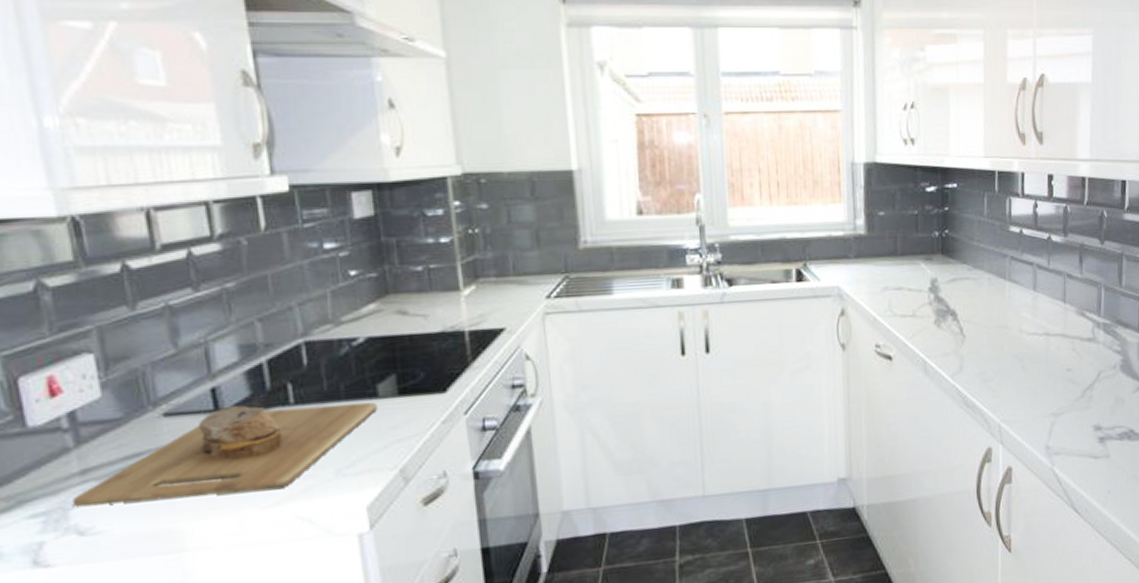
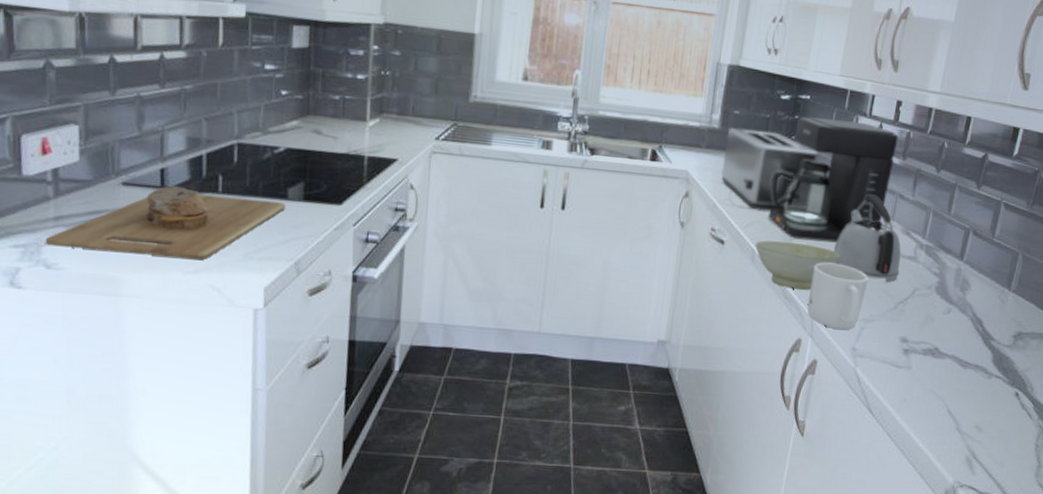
toaster: none [875,228,977,316] -> present [721,127,819,211]
bowl: none [926,343,1017,396] -> present [755,240,840,291]
coffee maker: none [931,204,1056,340] -> present [768,117,899,242]
mug: none [990,358,1051,430] -> present [807,262,869,330]
kettle: none [1008,279,1081,369] -> present [833,194,901,282]

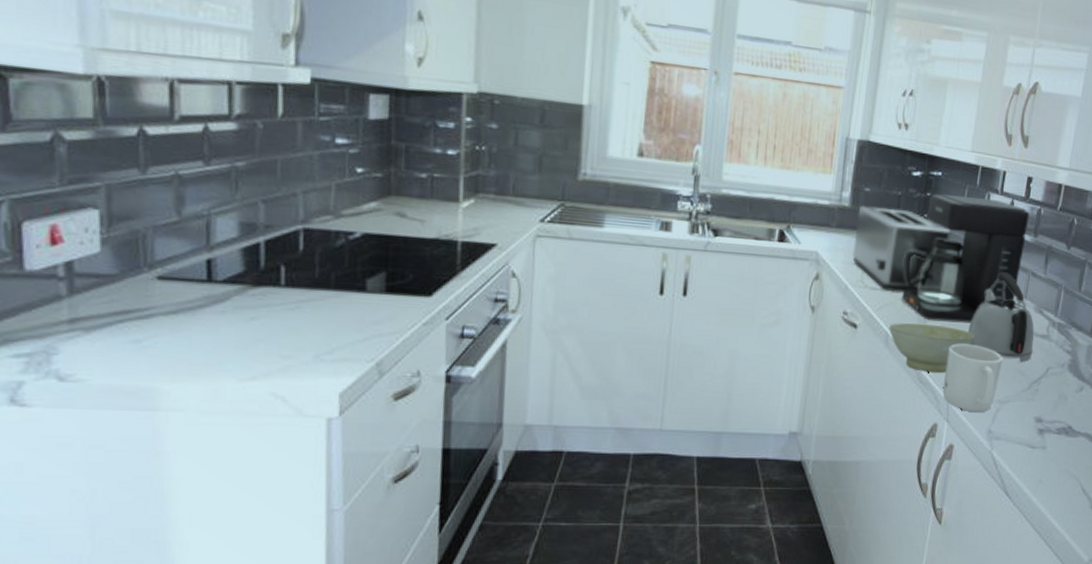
cutting board: present [45,185,286,260] -> none [56,278,365,365]

